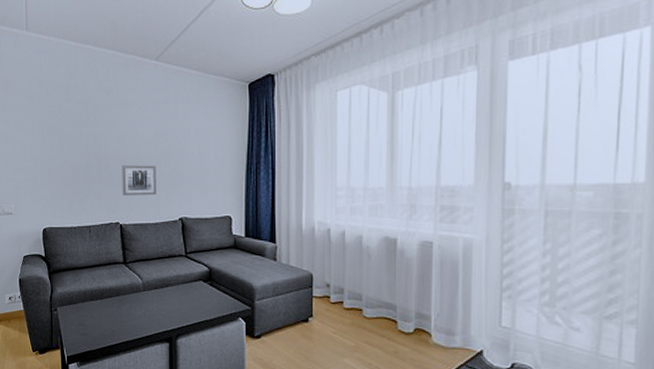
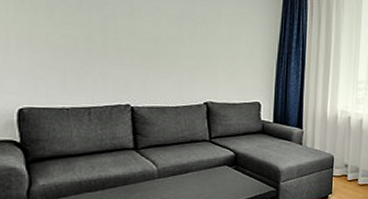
wall art: present [122,164,157,196] -> none [135,41,179,78]

